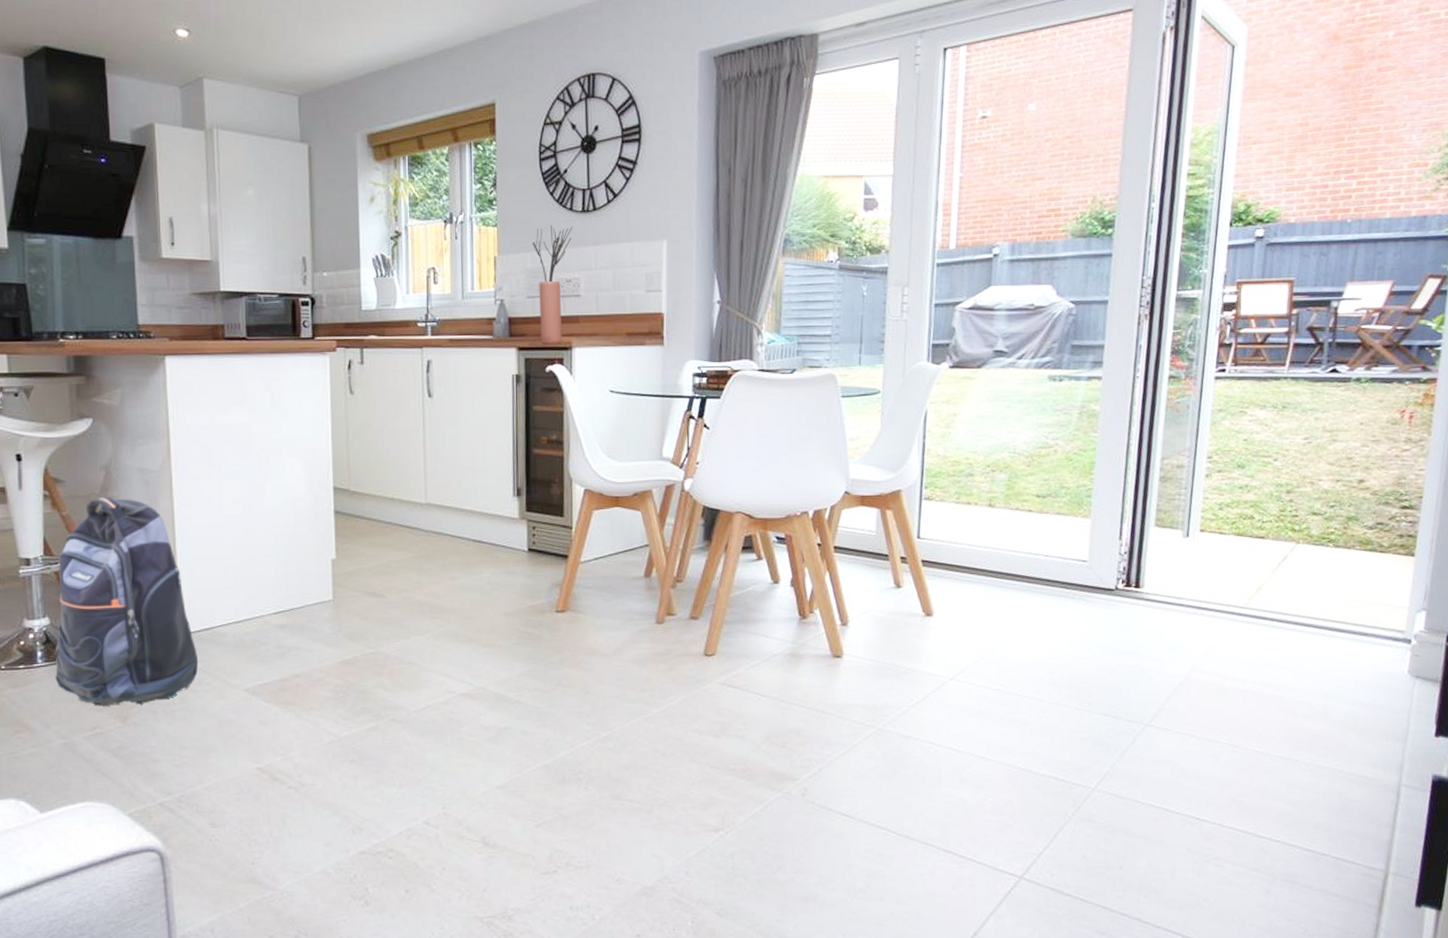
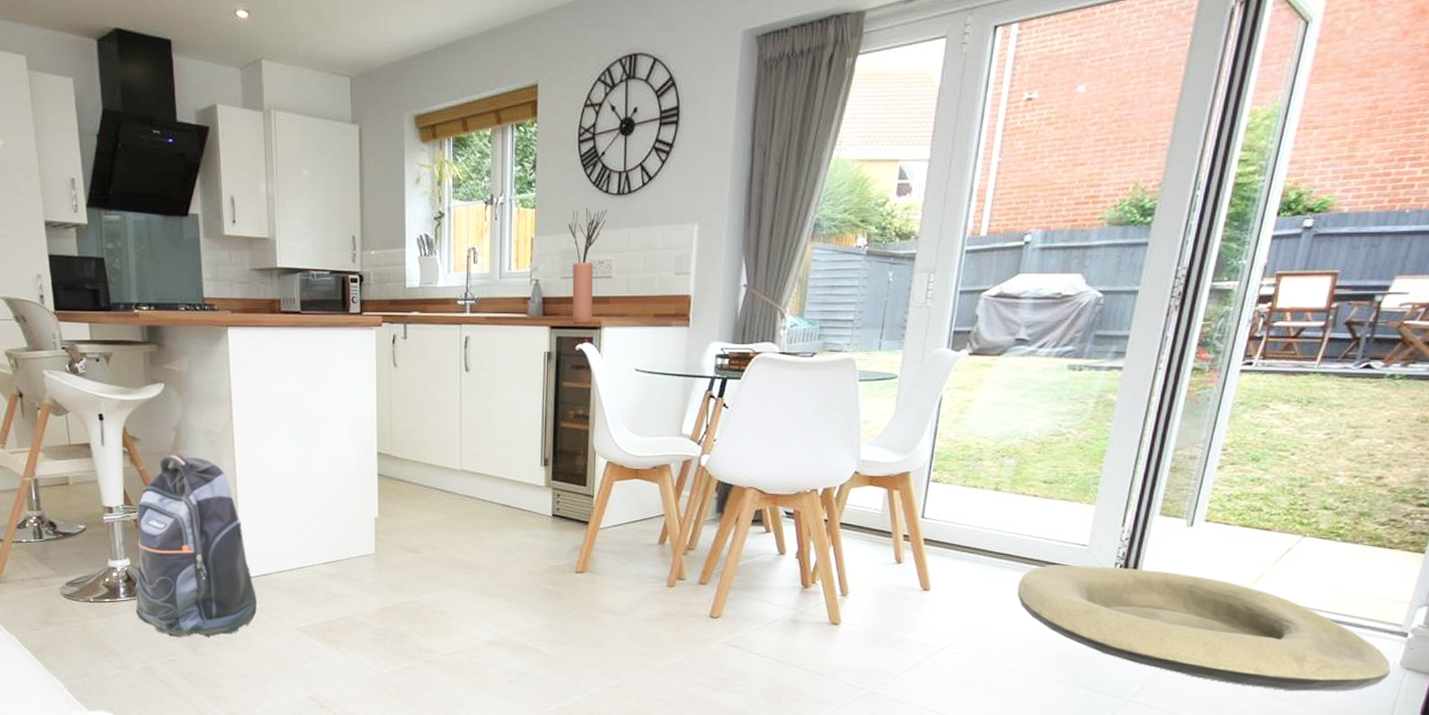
dog bed: none [1021,582,1400,707] -> present [1017,565,1391,692]

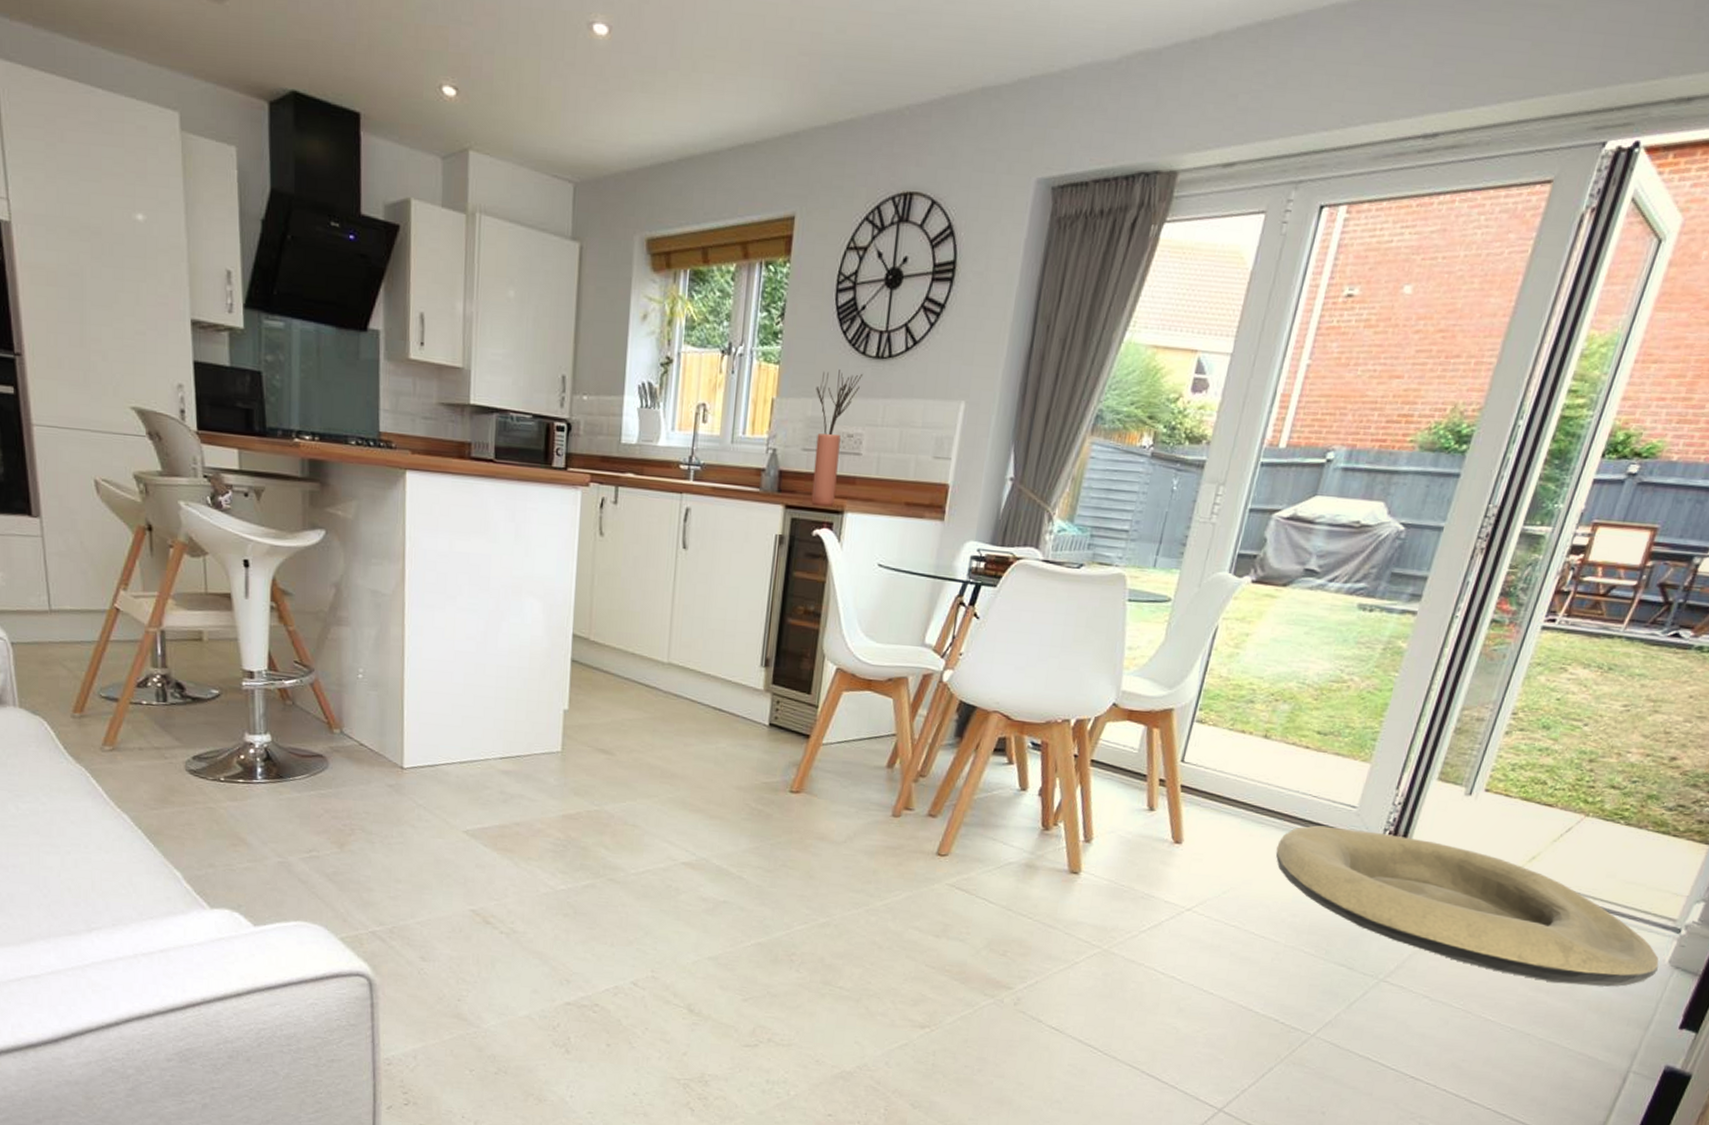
backpack: present [135,454,258,637] -> none [274,615,420,833]

